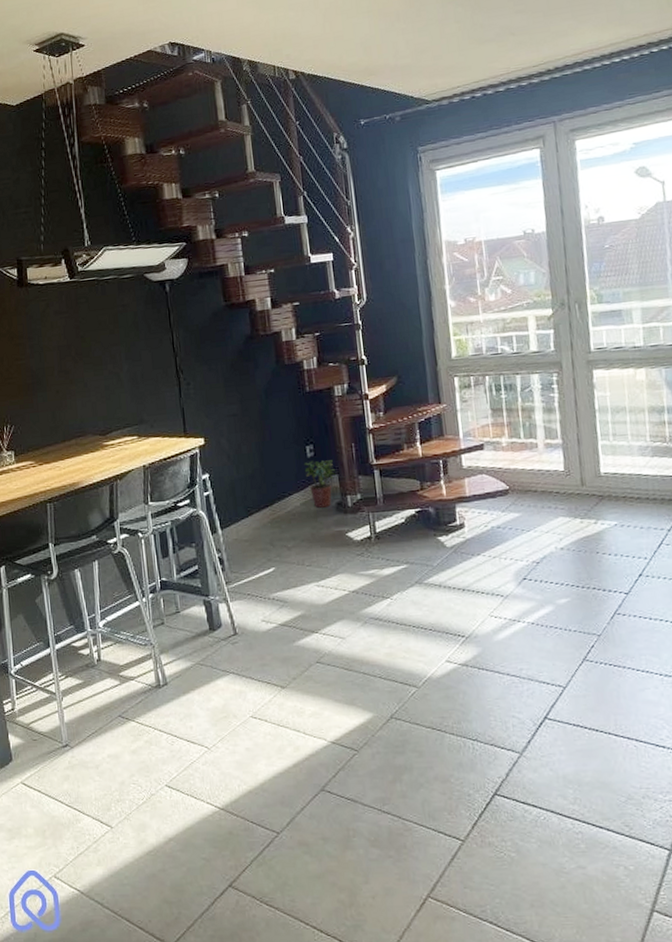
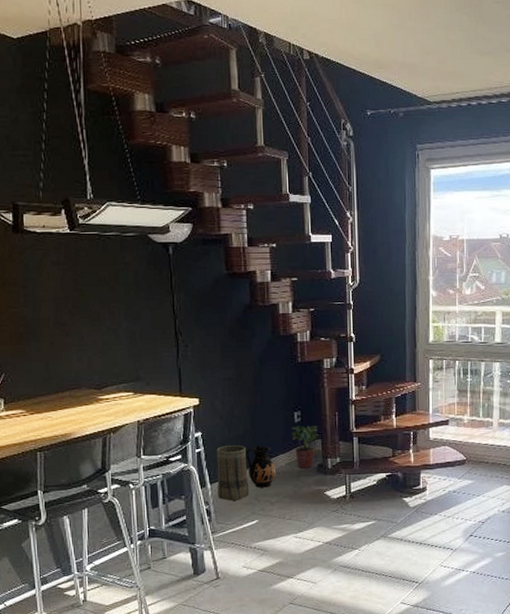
basket: none [225,485,264,547] -> present [216,444,250,501]
ceramic jug: none [256,484,292,532] -> present [246,445,277,488]

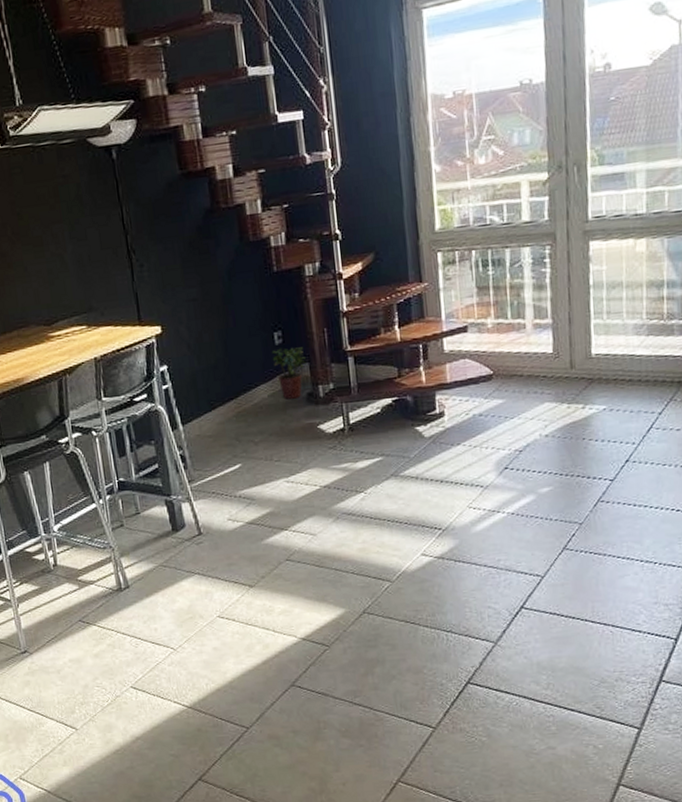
basket: present [216,444,250,501] -> none [186,376,229,443]
ceramic jug: present [246,445,277,488] -> none [220,375,259,426]

